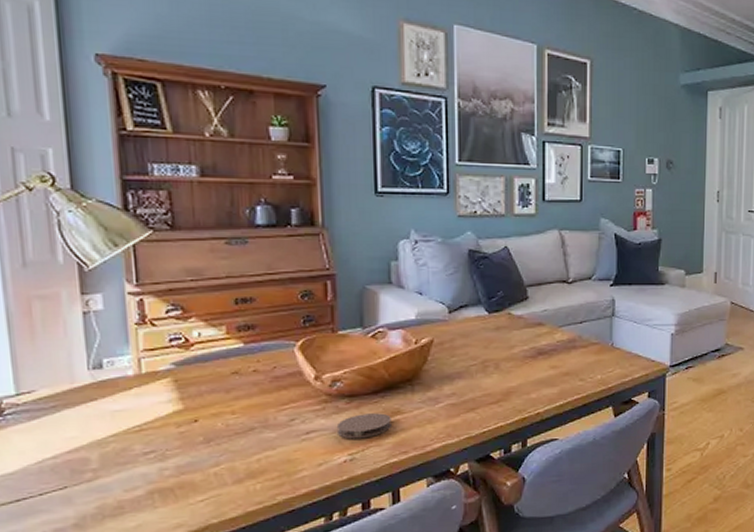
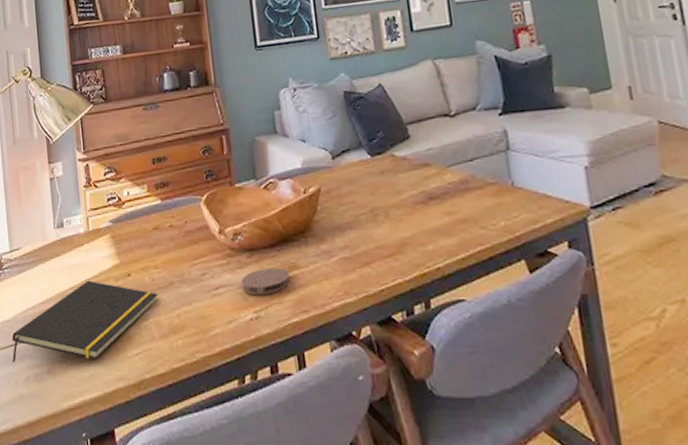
notepad: none [18,427,233,519] -> present [12,280,158,362]

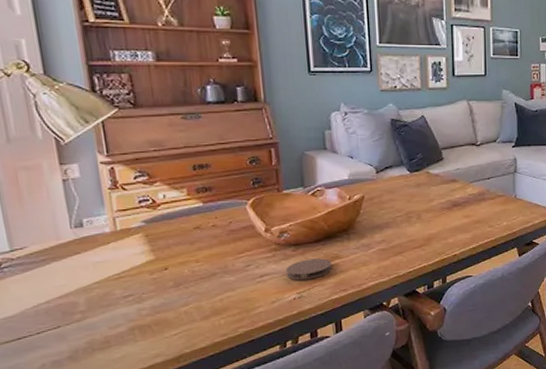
notepad: present [12,280,158,362] -> none [19,275,199,354]

